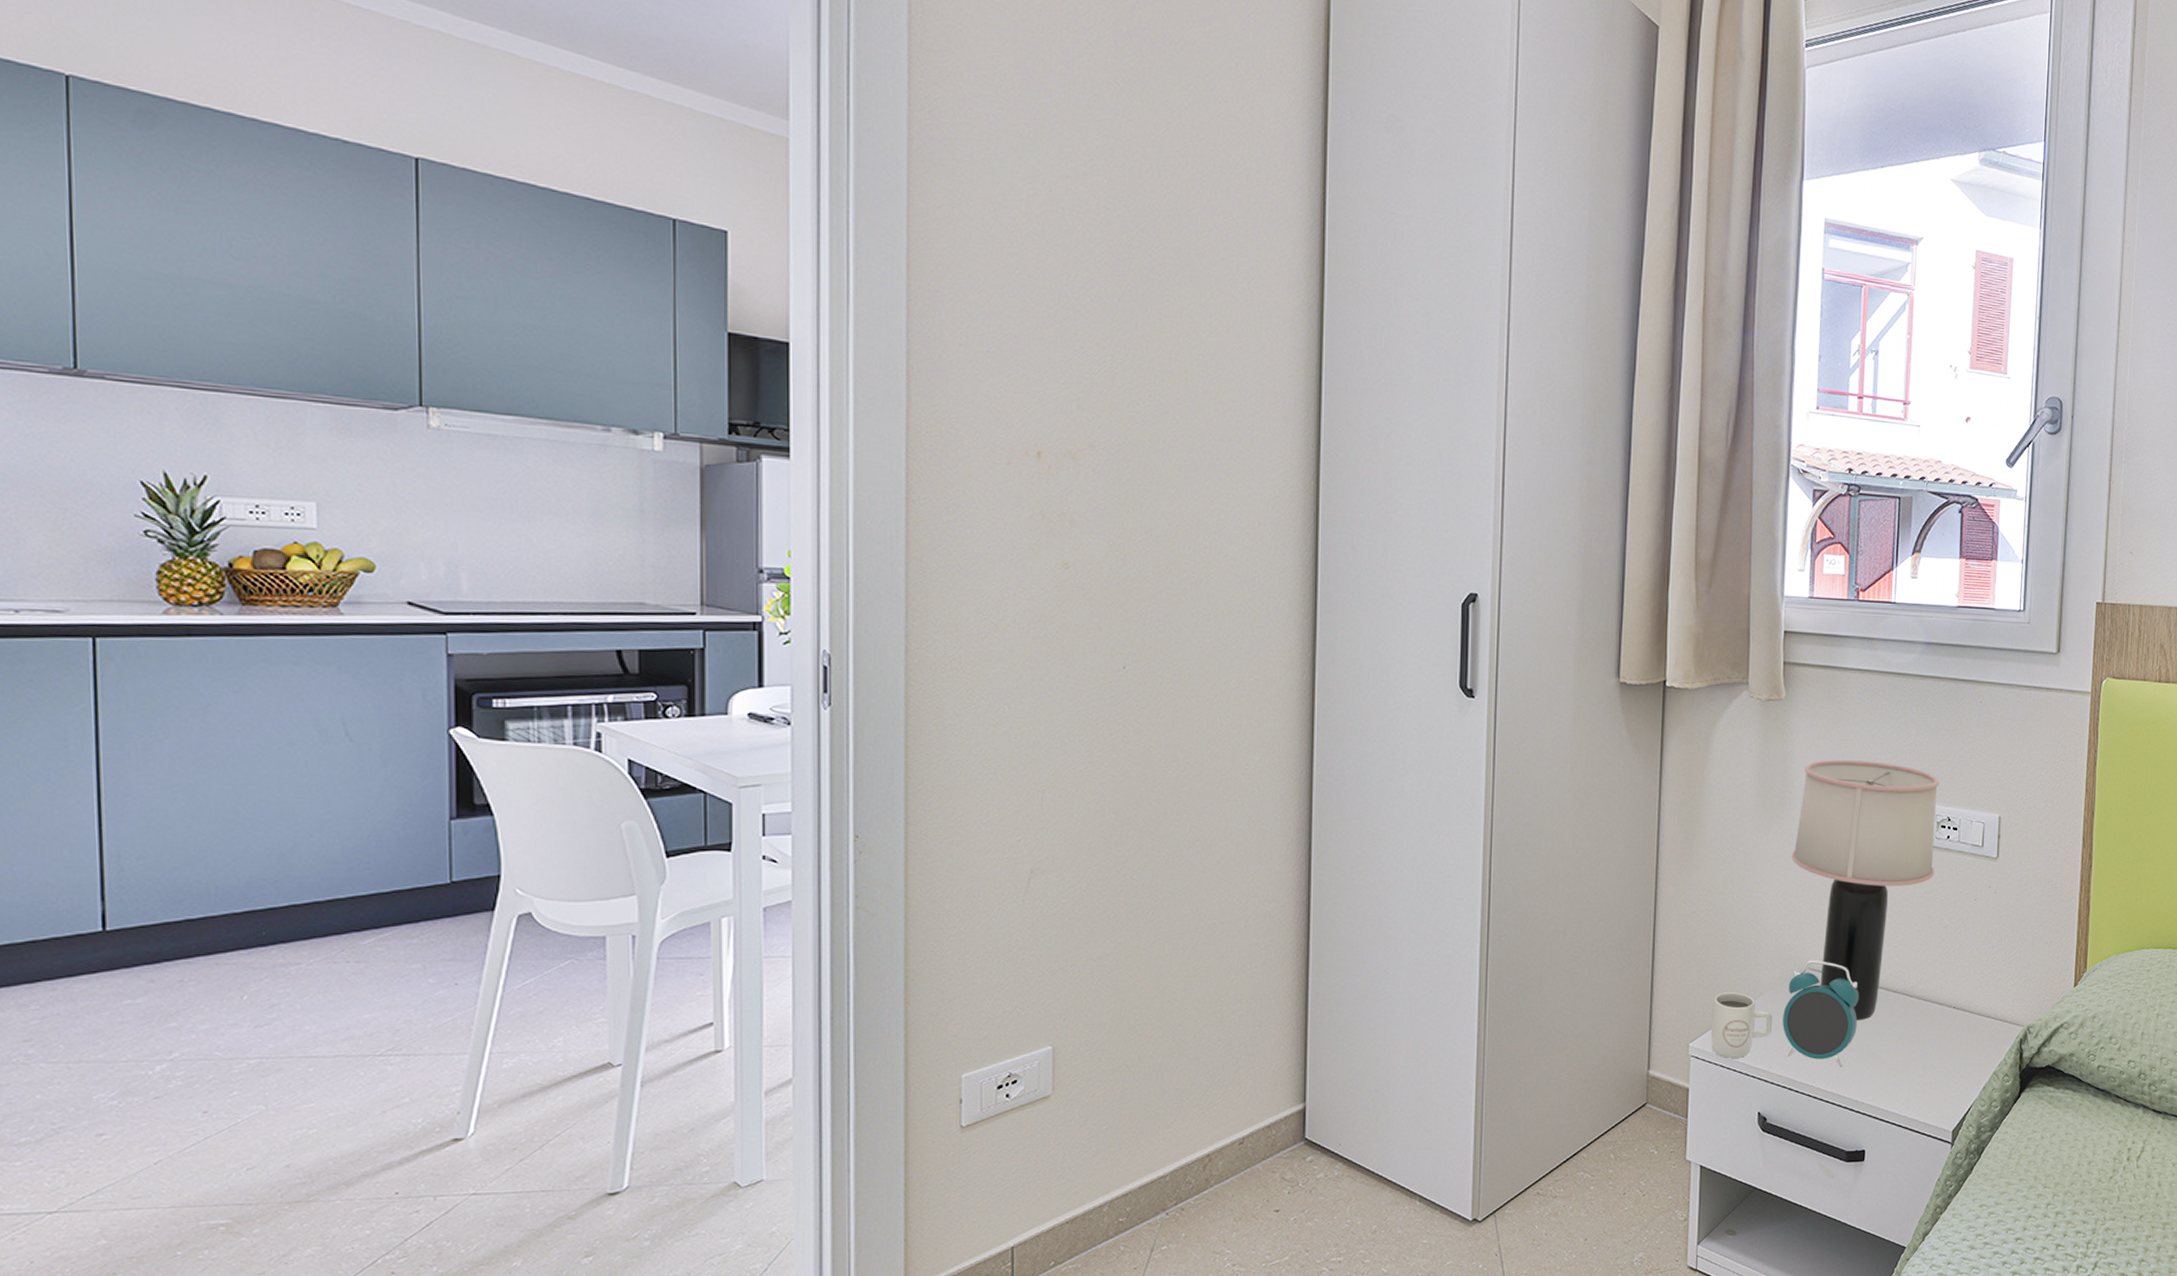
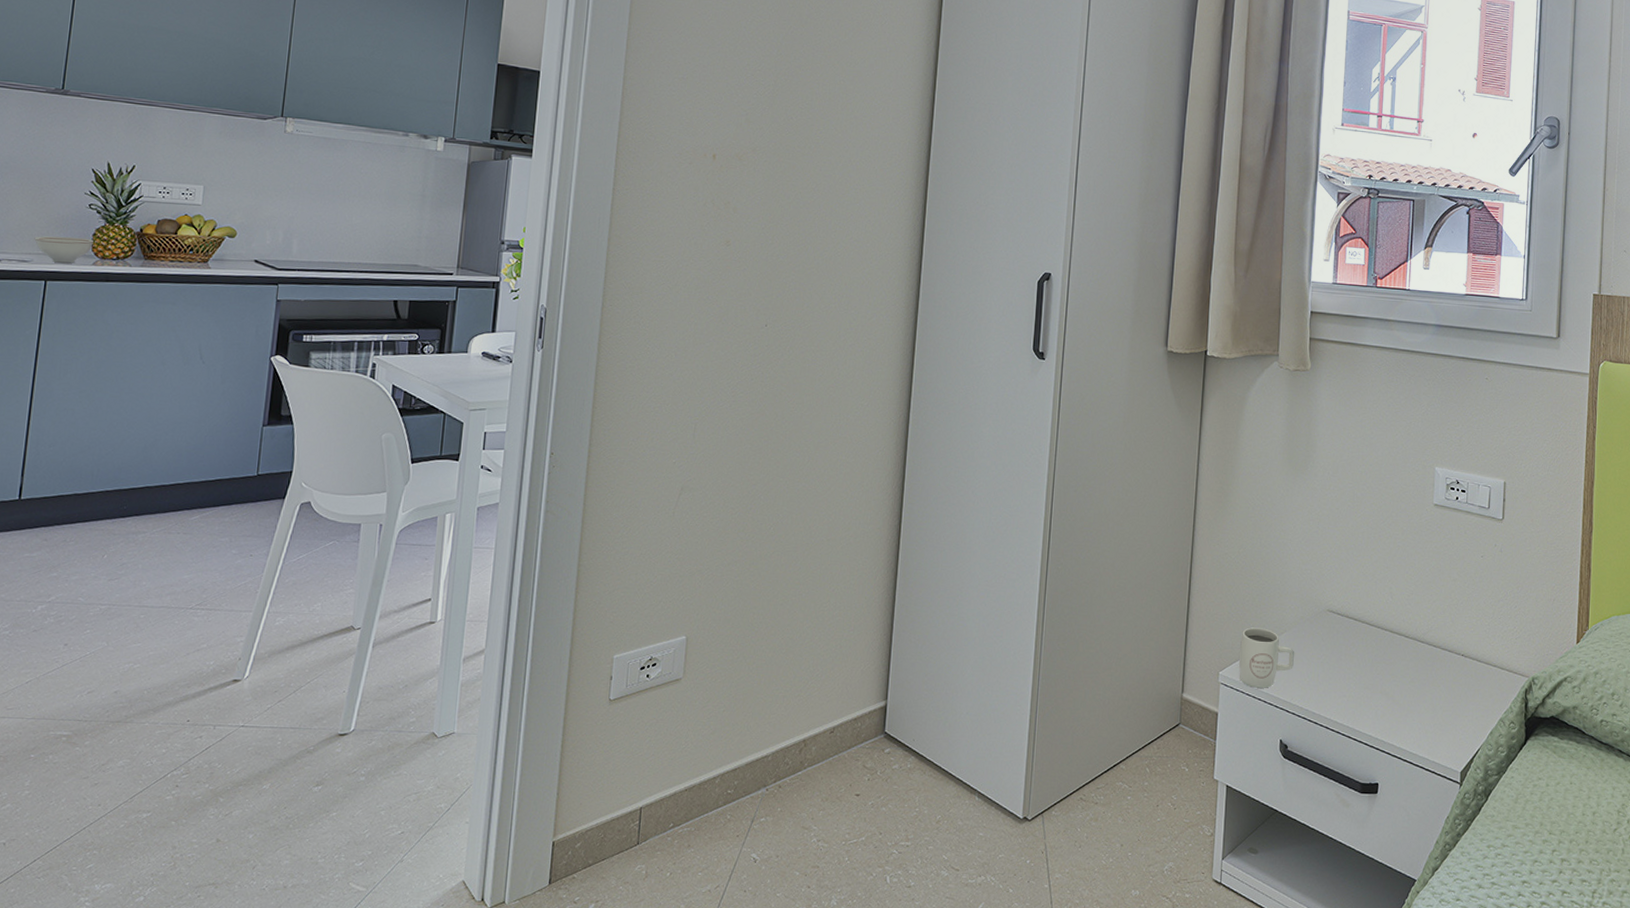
bowl: none [65,575,159,613] -> present [34,236,94,263]
alarm clock: present [1783,961,1859,1071] -> none [1304,603,1374,707]
table lamp: present [1791,760,1939,1021] -> none [1314,424,1449,662]

